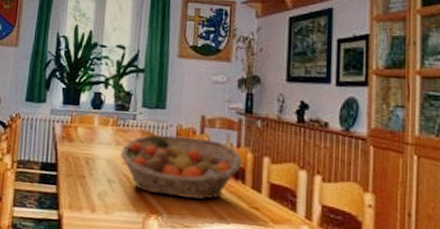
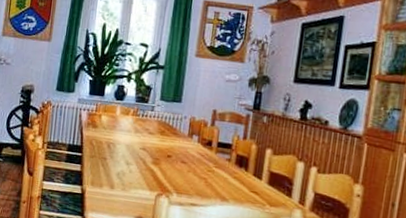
fruit basket: present [120,134,243,200] -> none [138,125,248,183]

